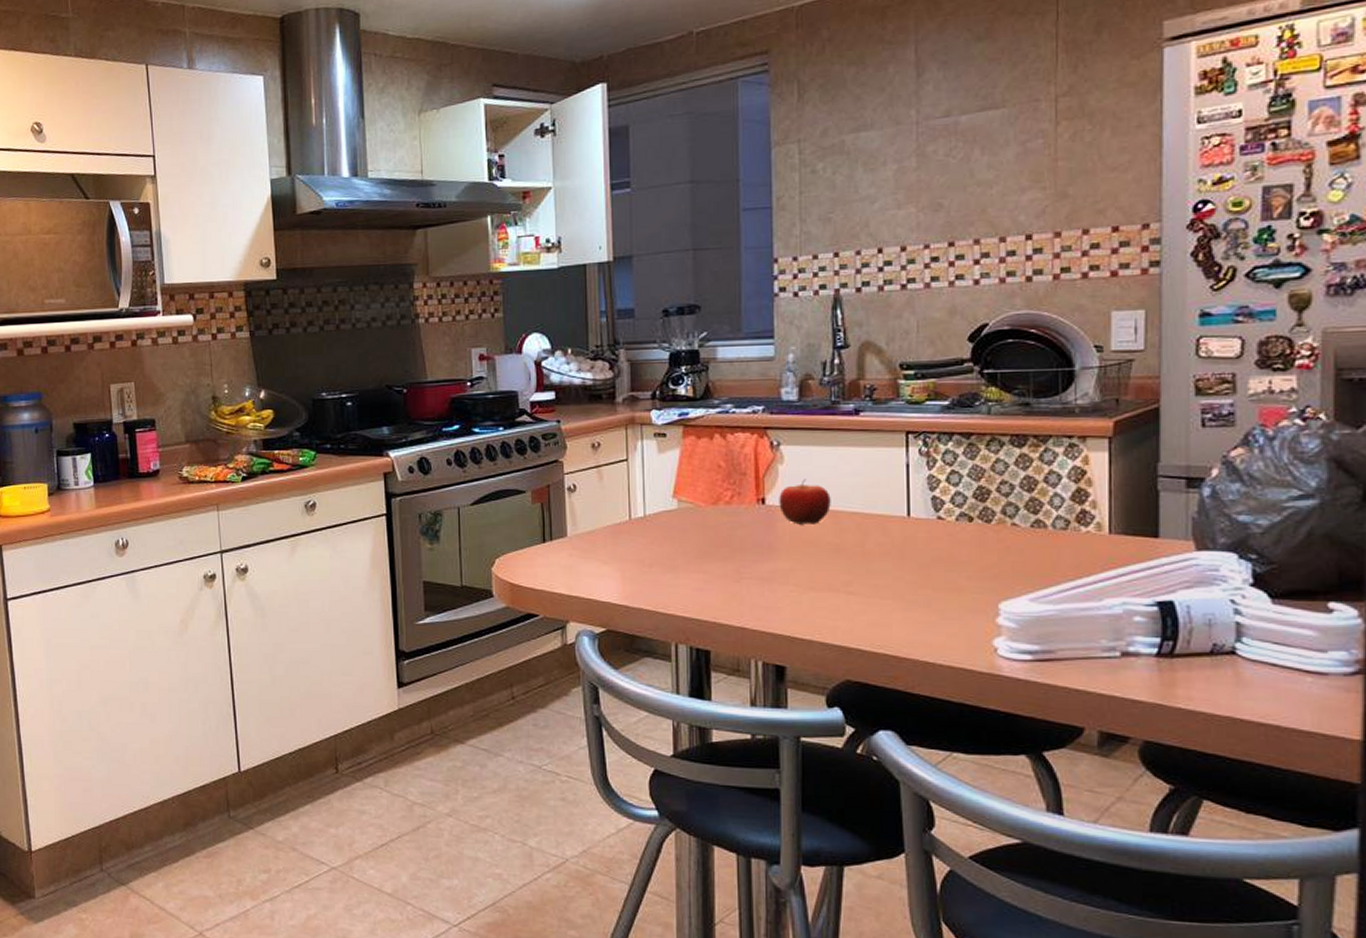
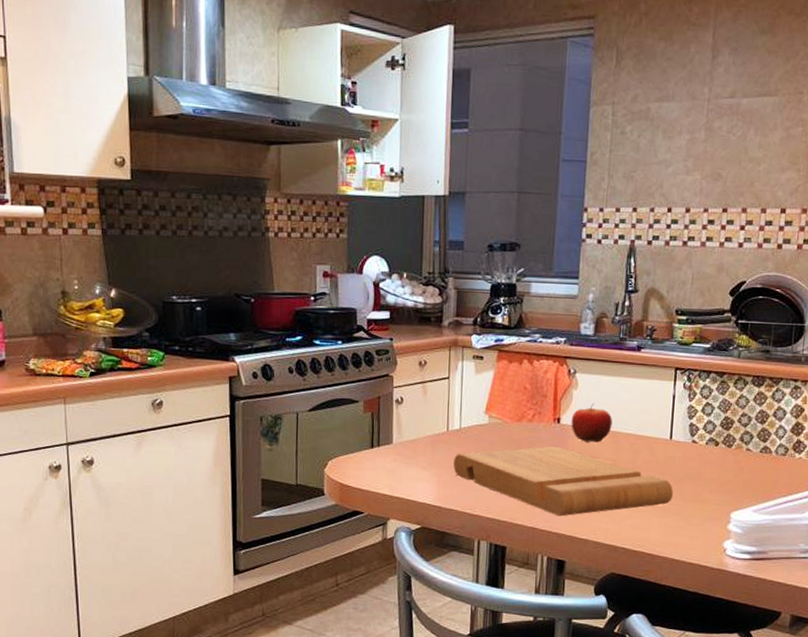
cutting board: none [640,530,918,614] -> present [453,445,673,517]

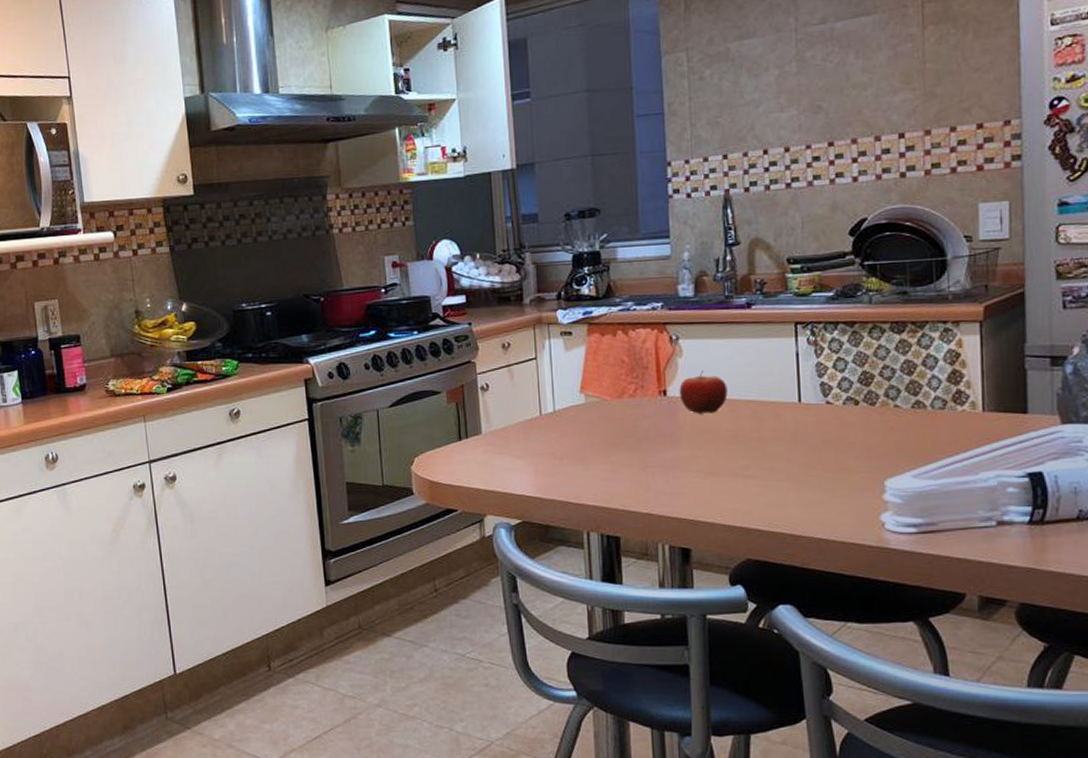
cutting board: present [453,445,673,517] -> none [551,421,810,499]

